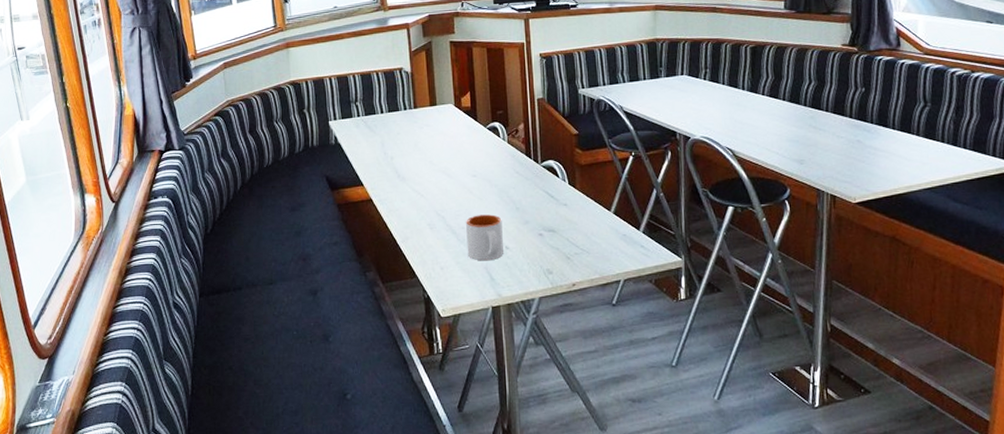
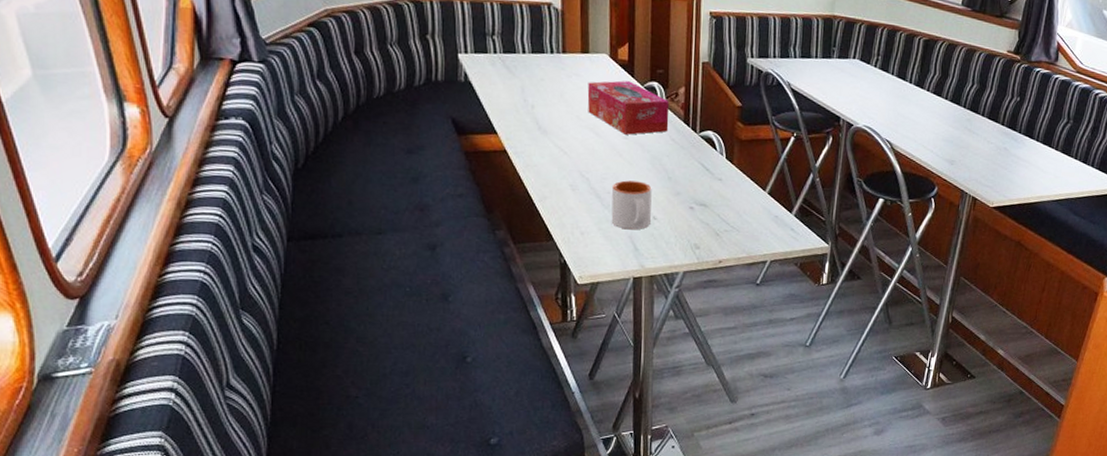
tissue box: none [437,125,512,173] -> present [587,80,669,135]

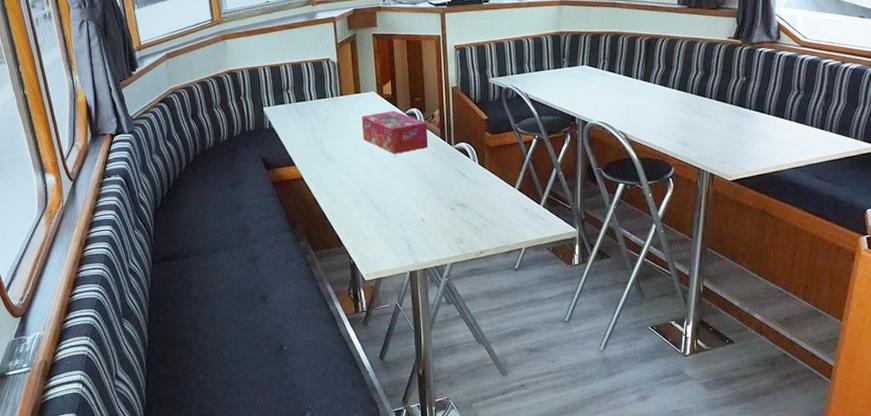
mug: present [611,180,652,230] -> none [386,191,421,232]

